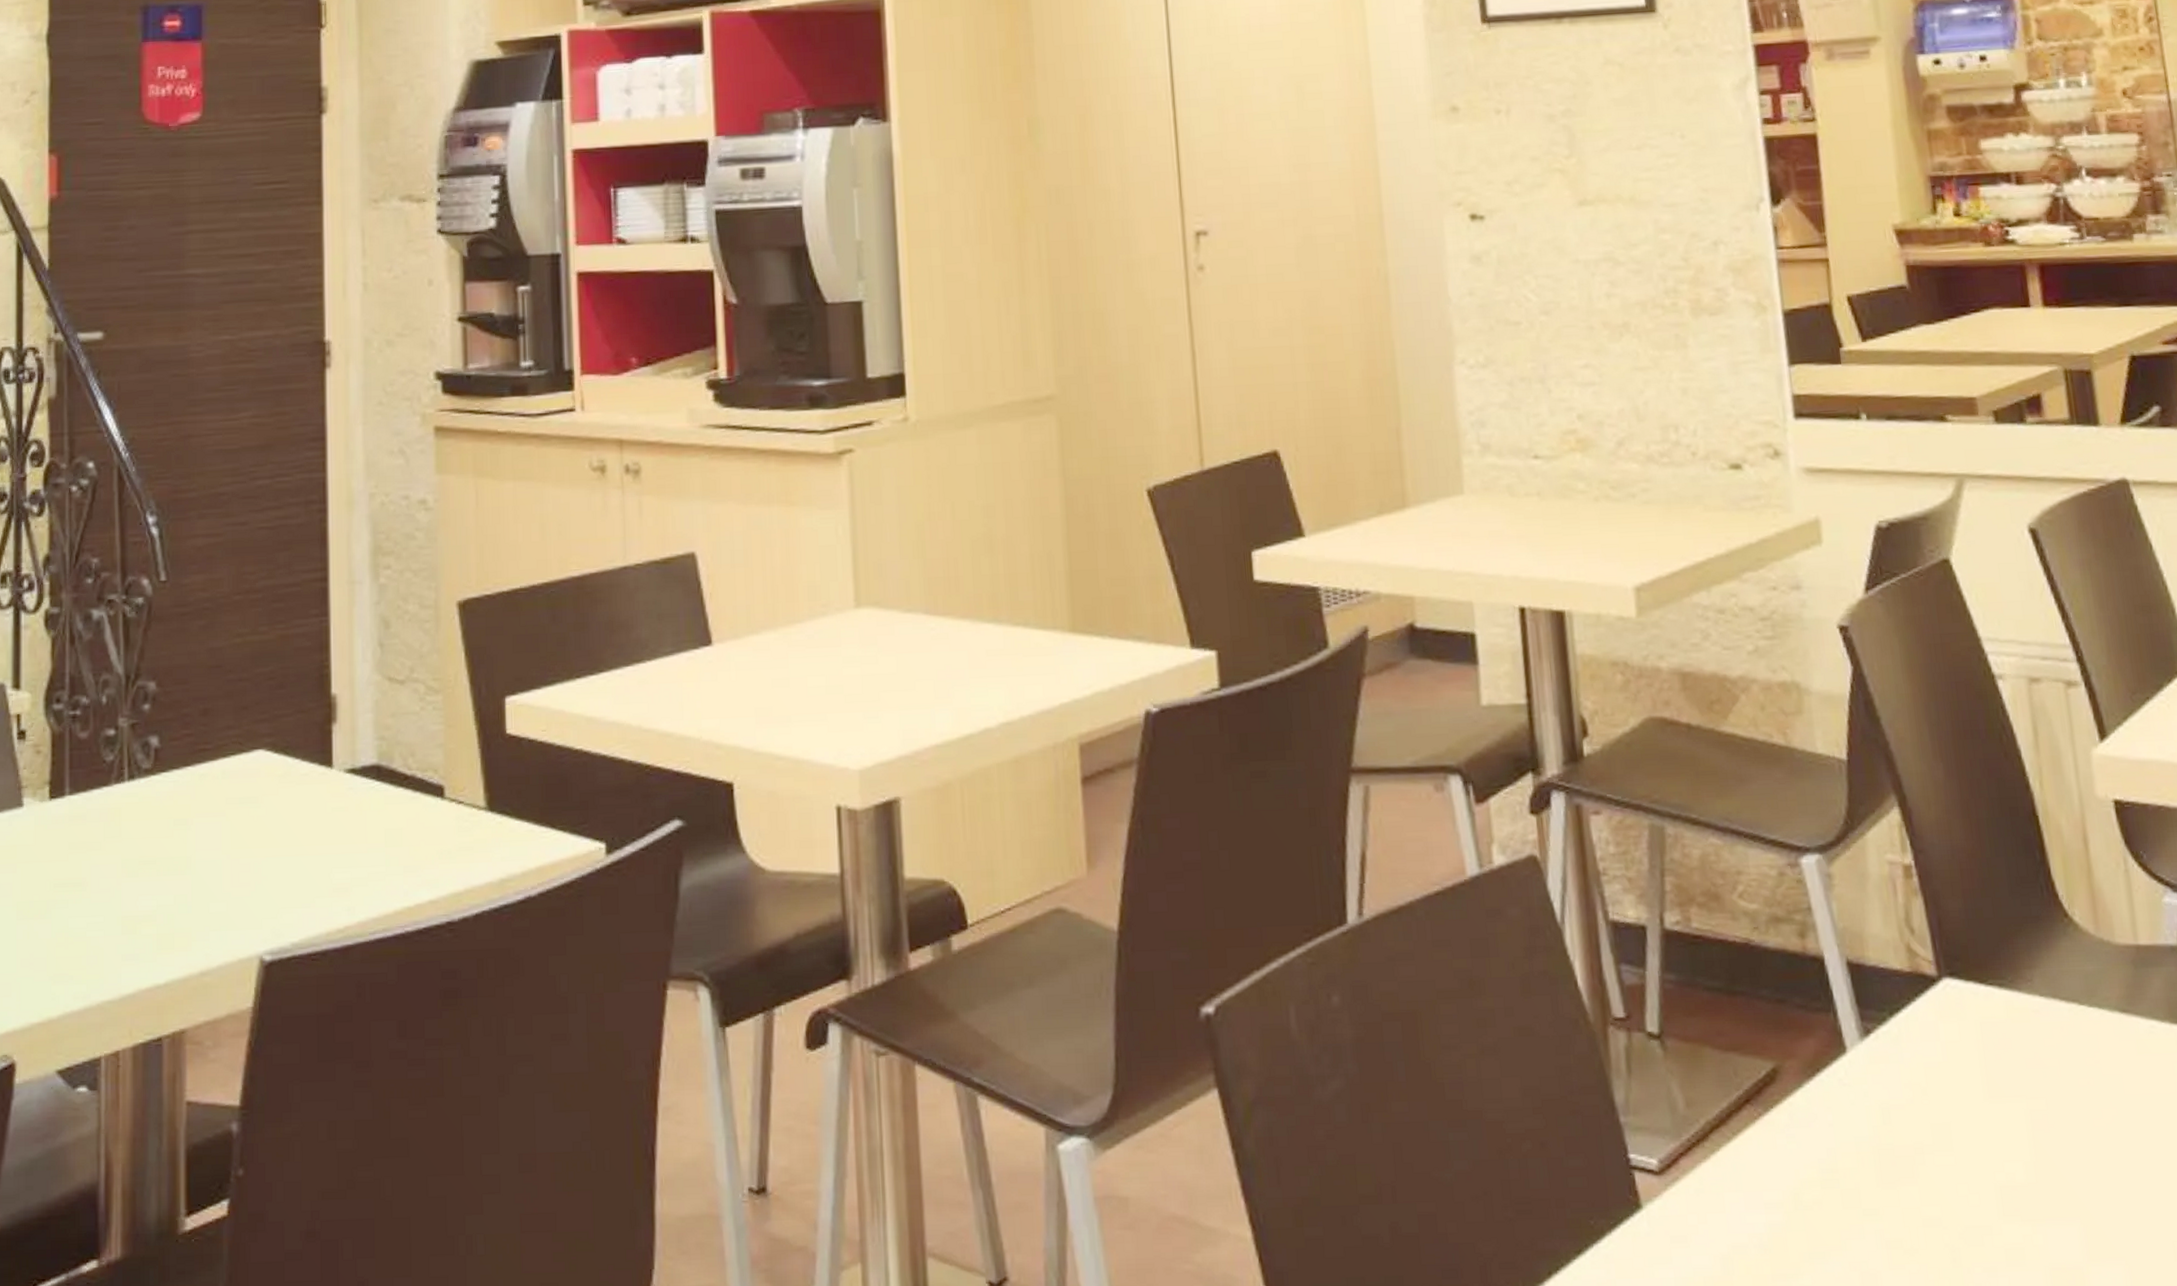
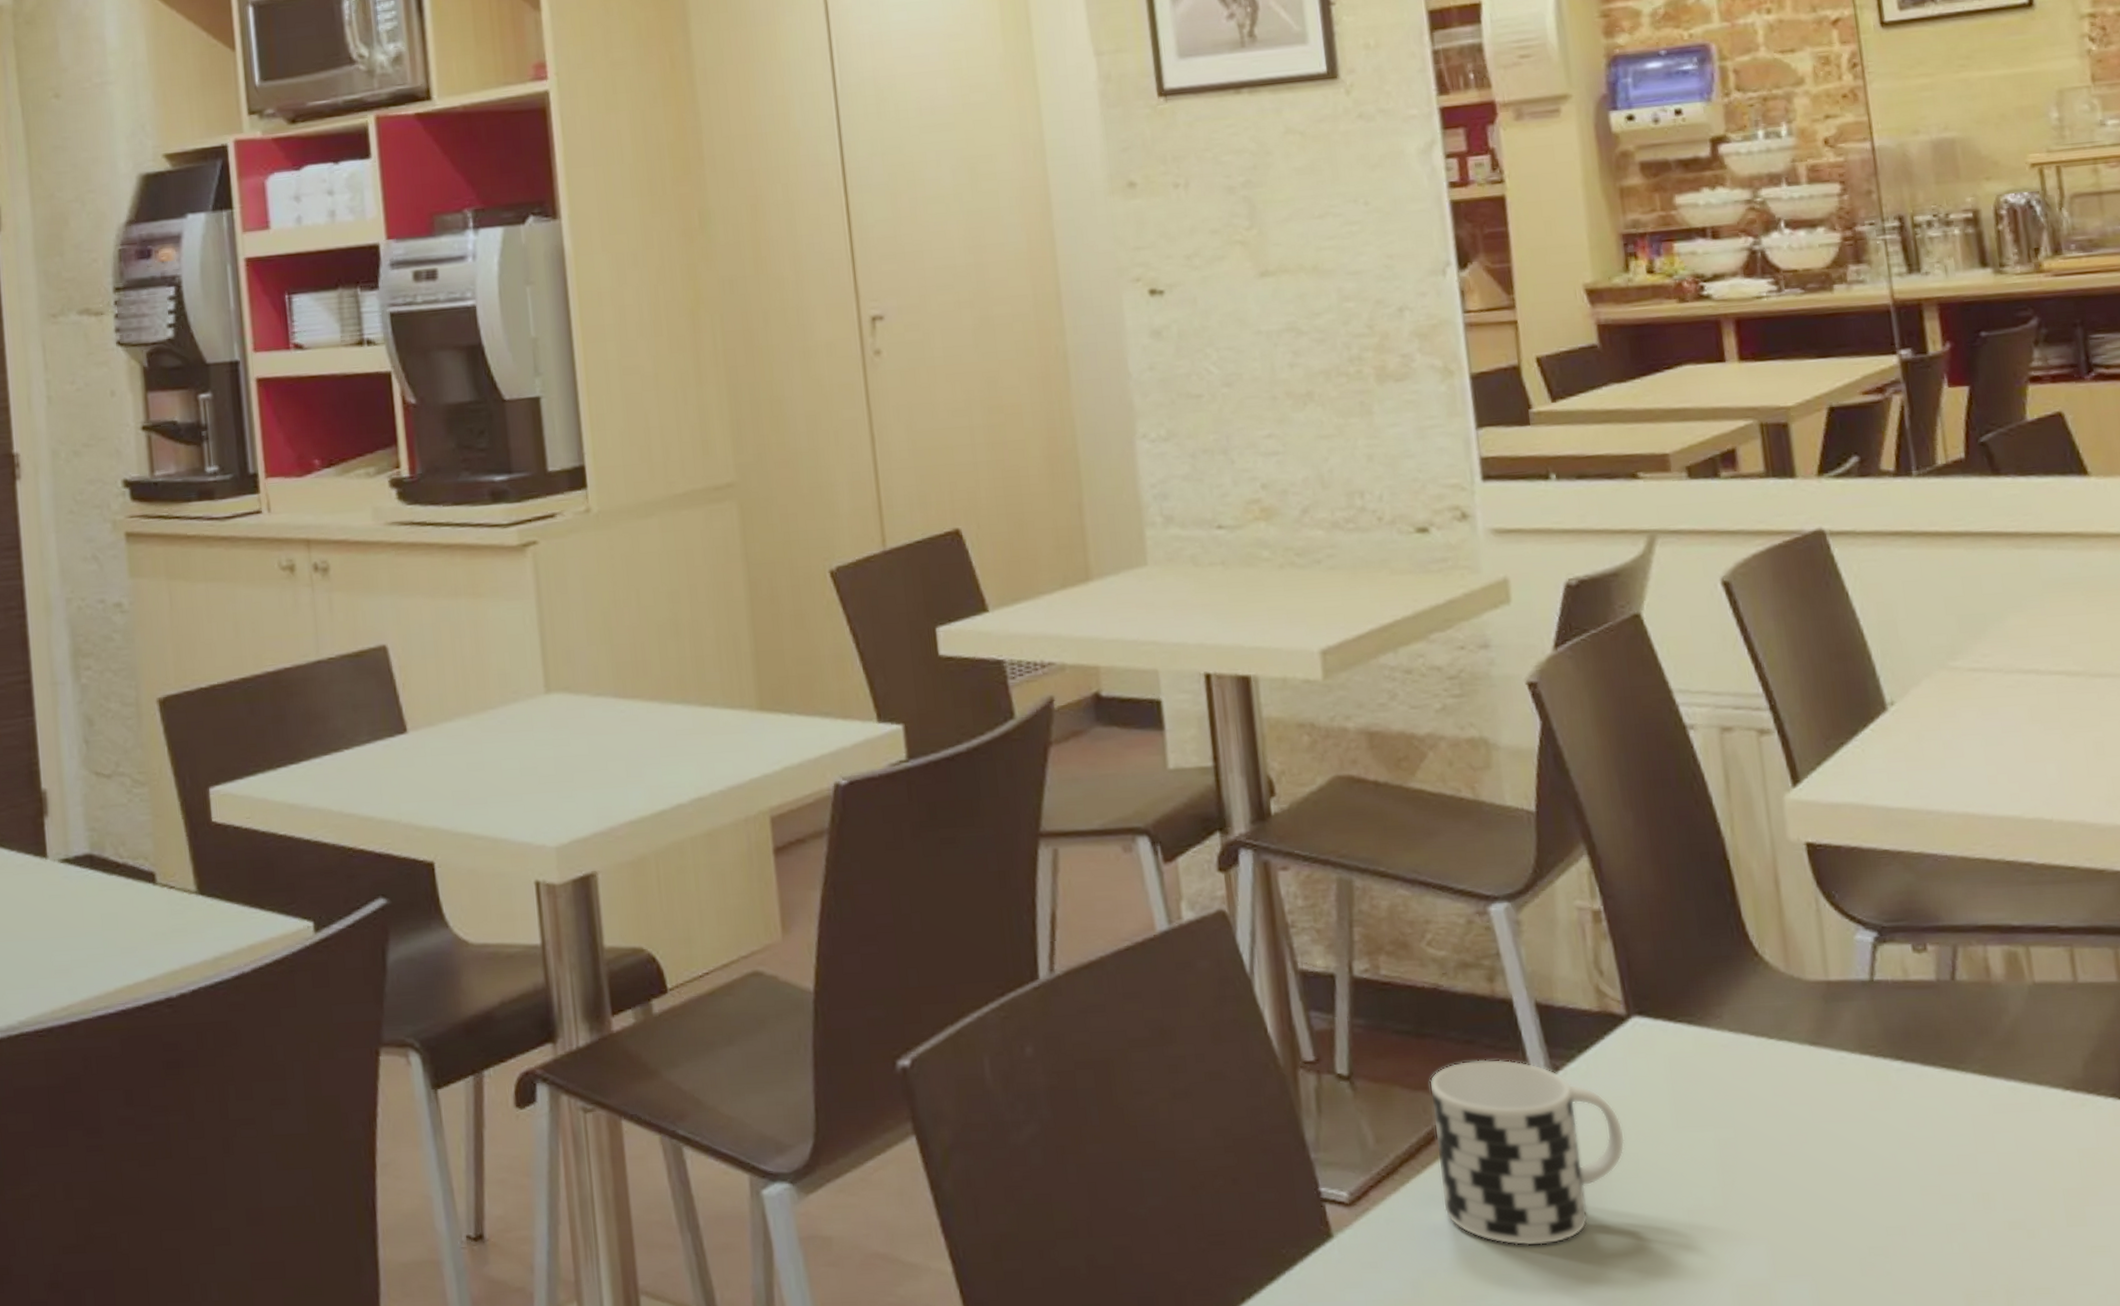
cup: none [1740,1020,1937,1221] -> present [1429,1059,1625,1246]

